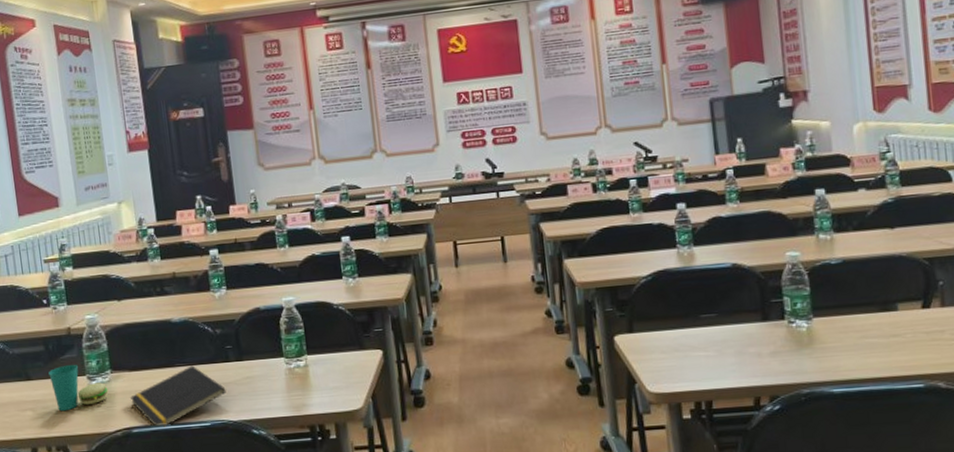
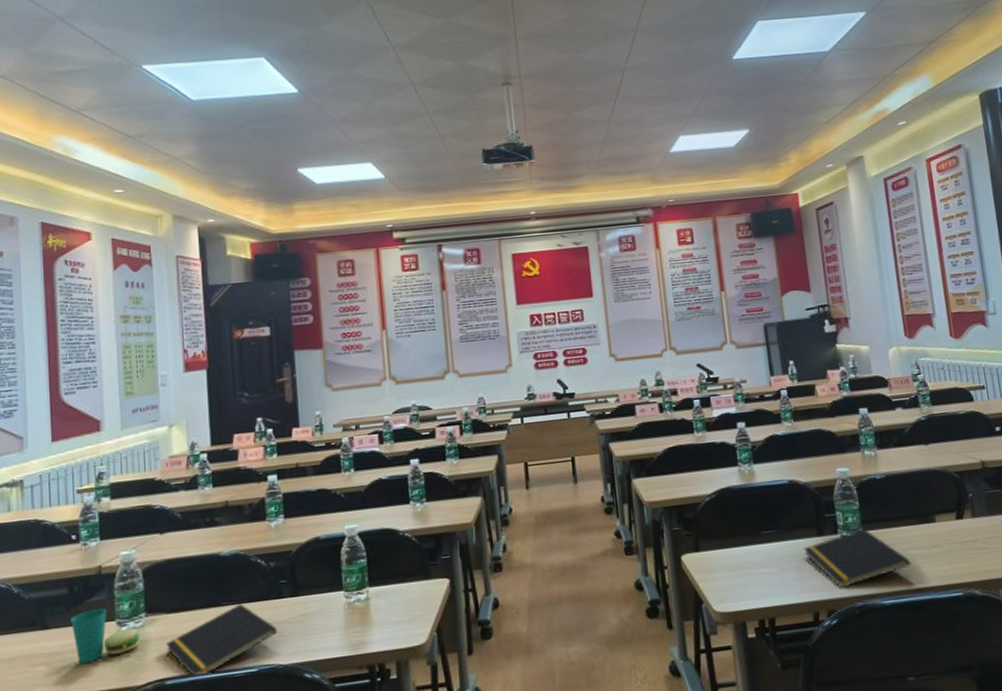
notepad: none [745,314,867,373] -> present [803,527,911,587]

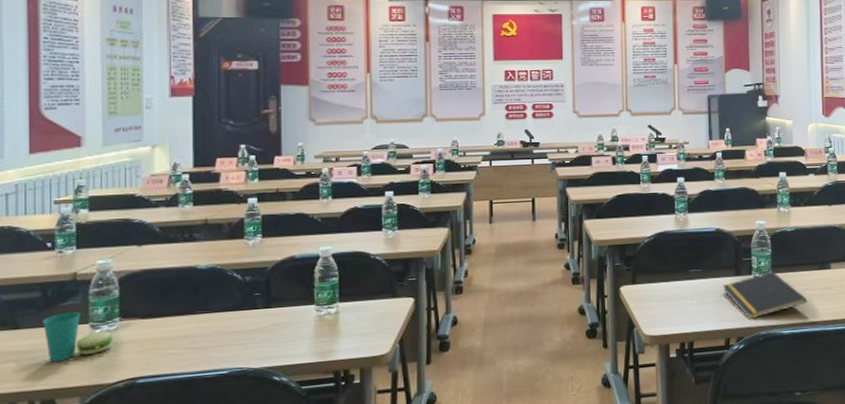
notepad: present [165,604,277,676] -> none [138,313,249,376]

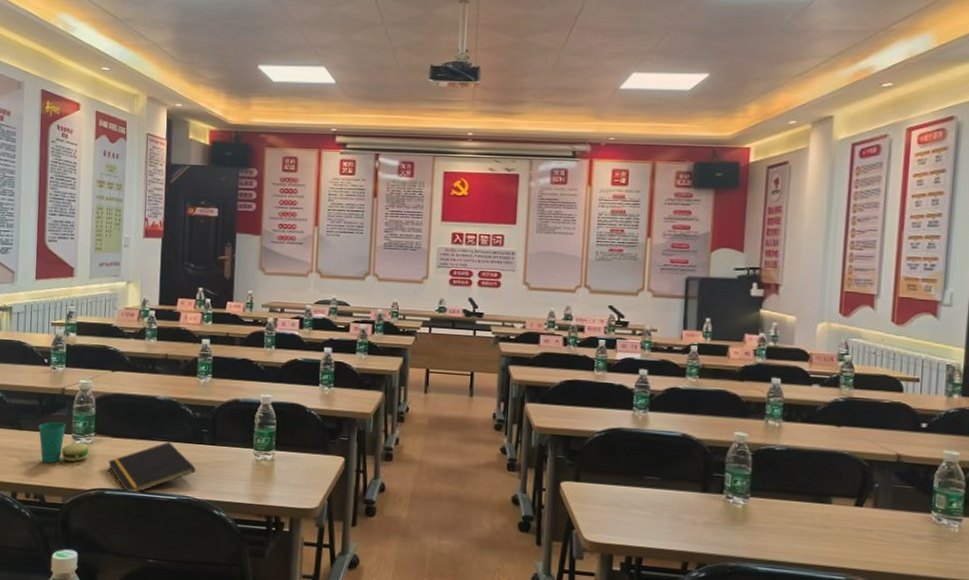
notepad: none [138,313,249,376] -> present [107,442,196,494]
notepad: present [722,271,808,318] -> none [684,493,795,546]

